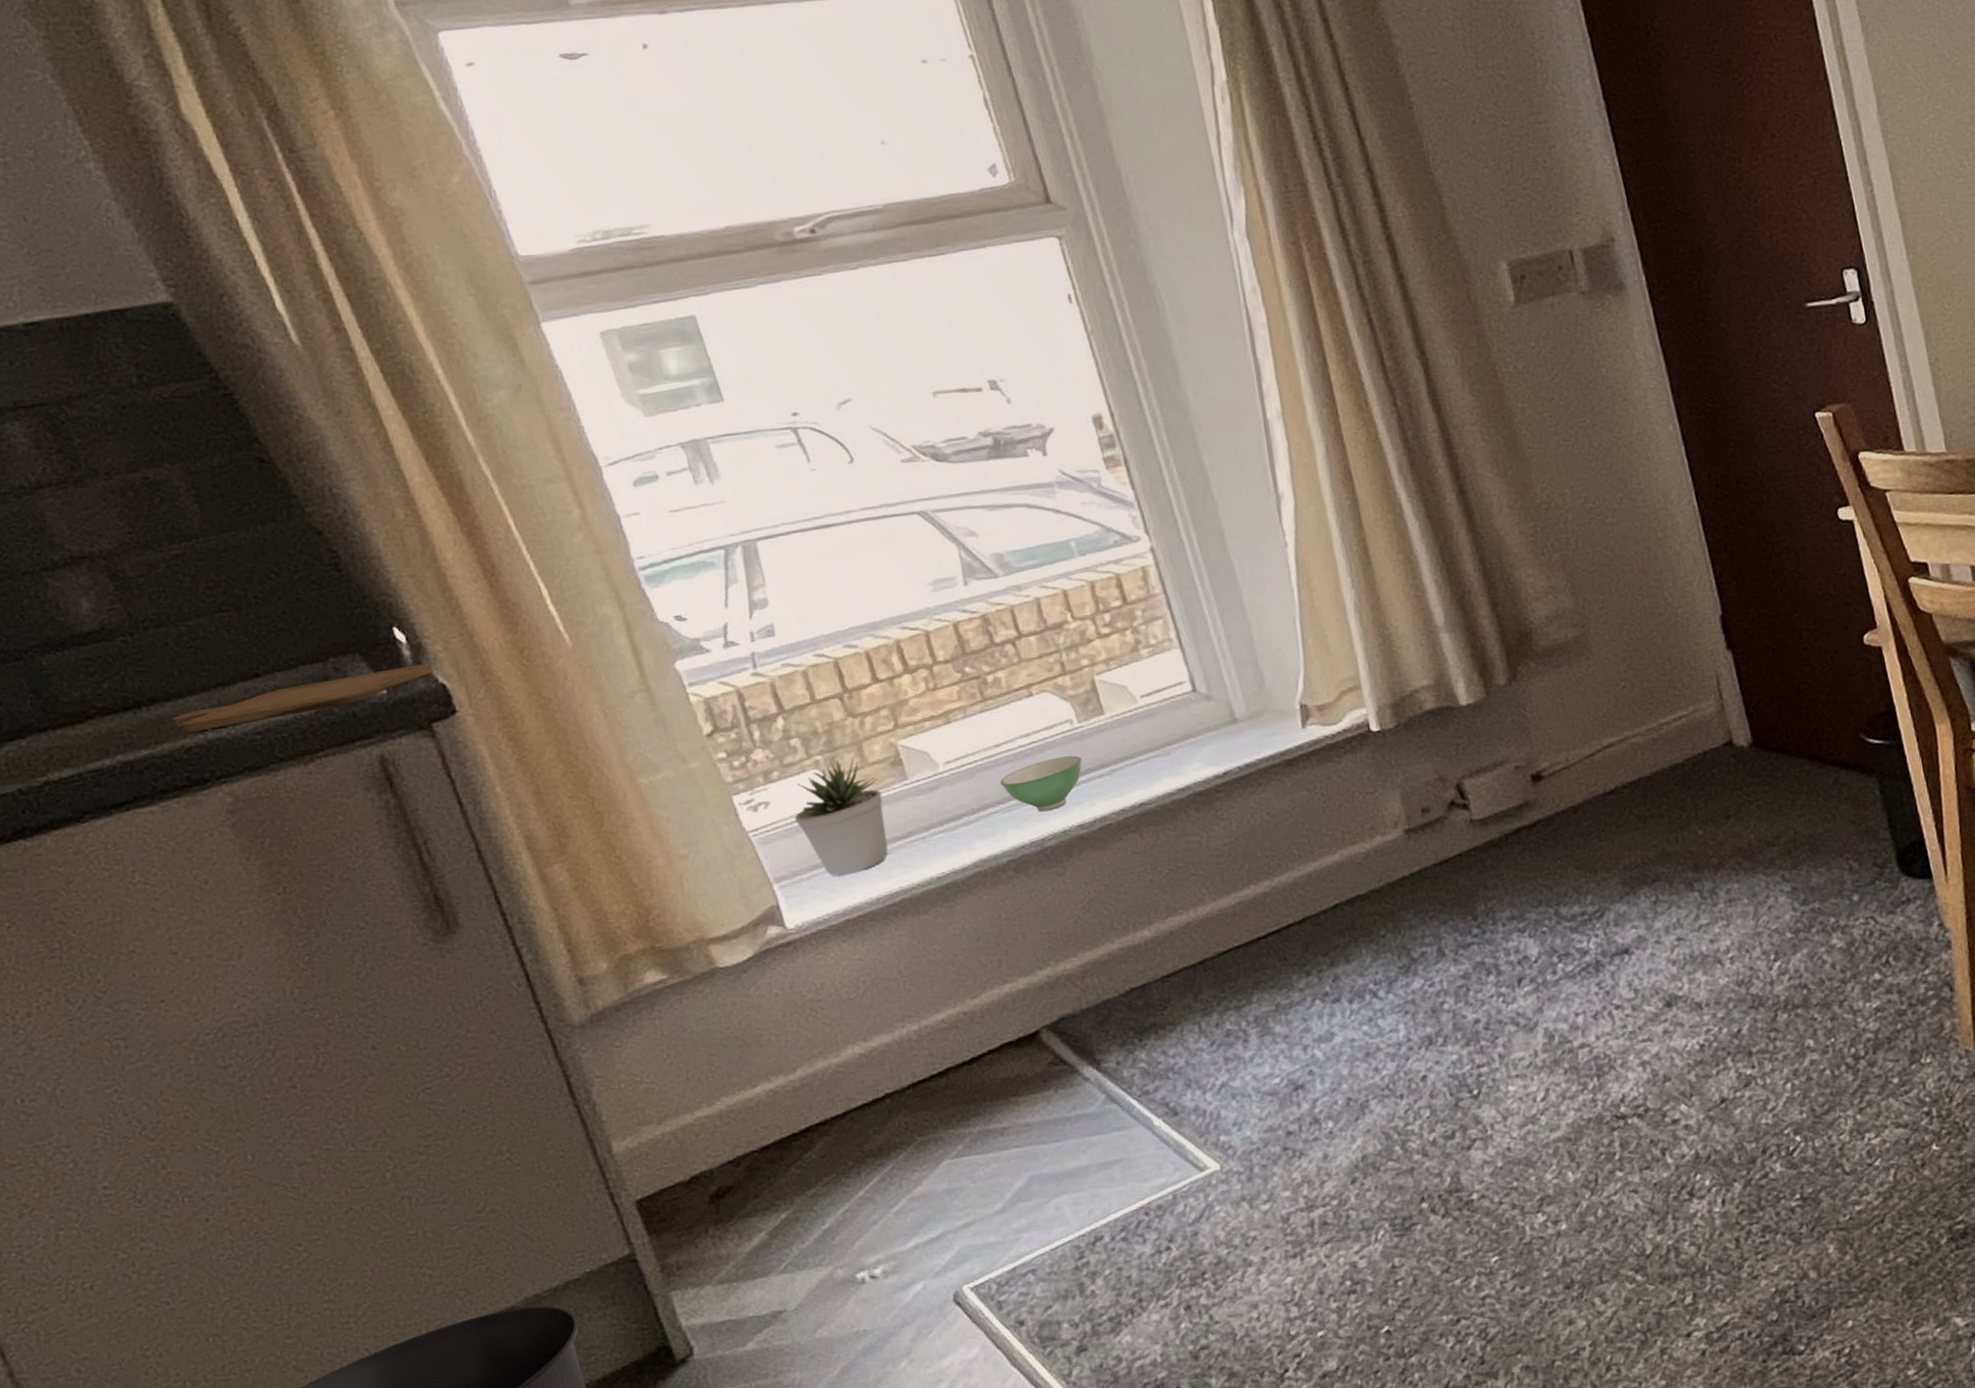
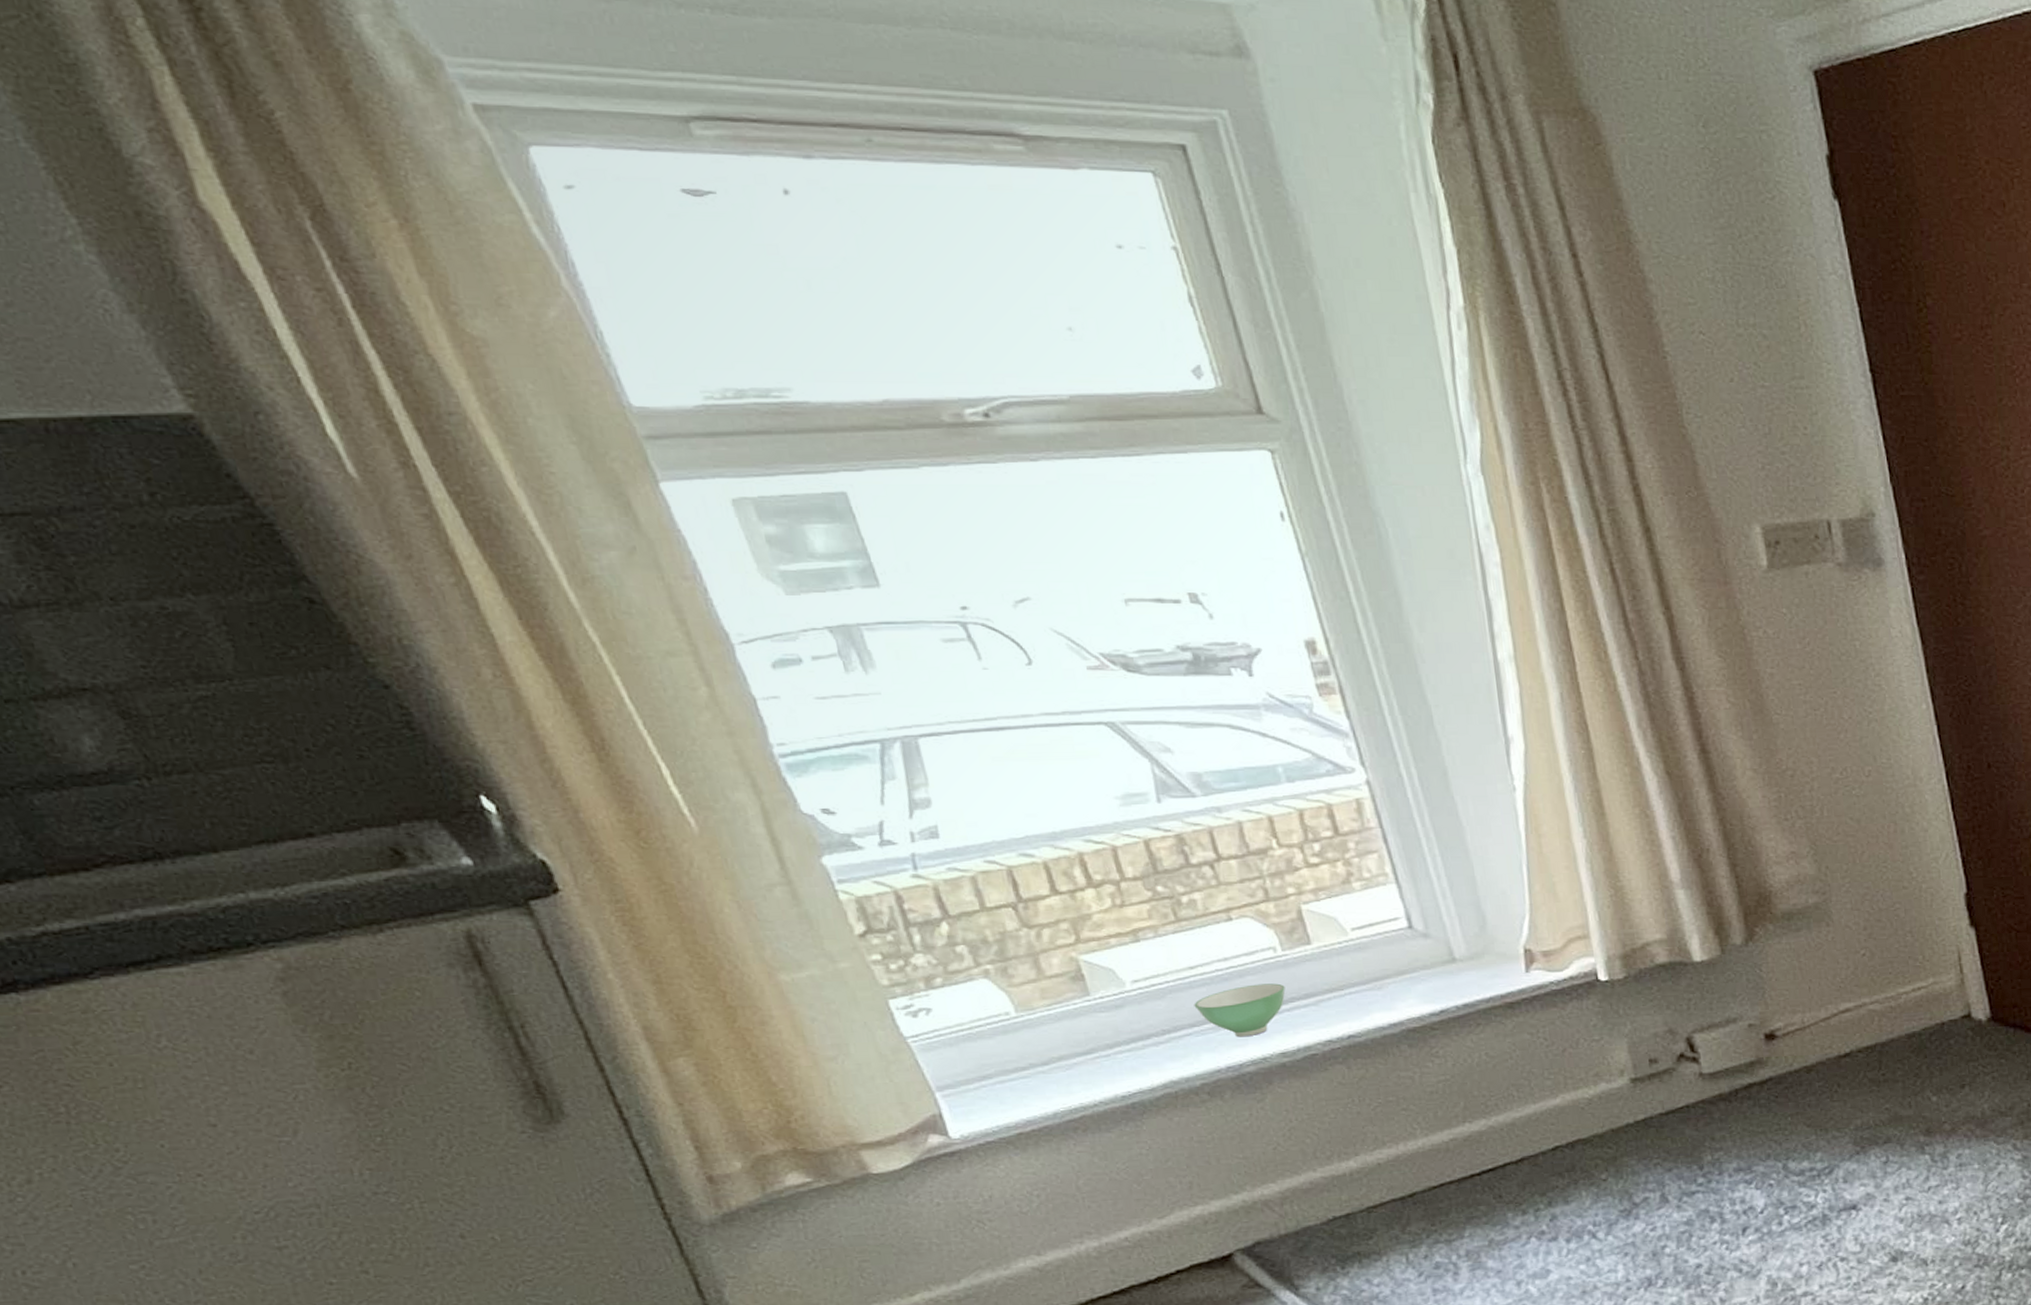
chopping board: present [172,663,433,733] -> none [204,837,530,891]
potted plant: present [794,758,888,876] -> none [960,970,1067,1088]

